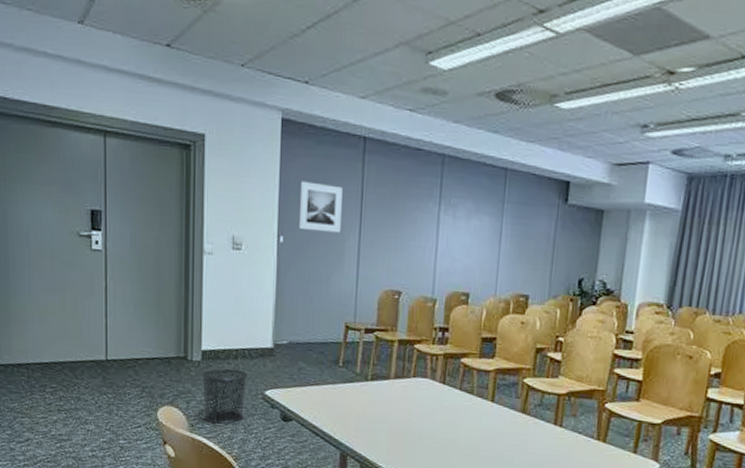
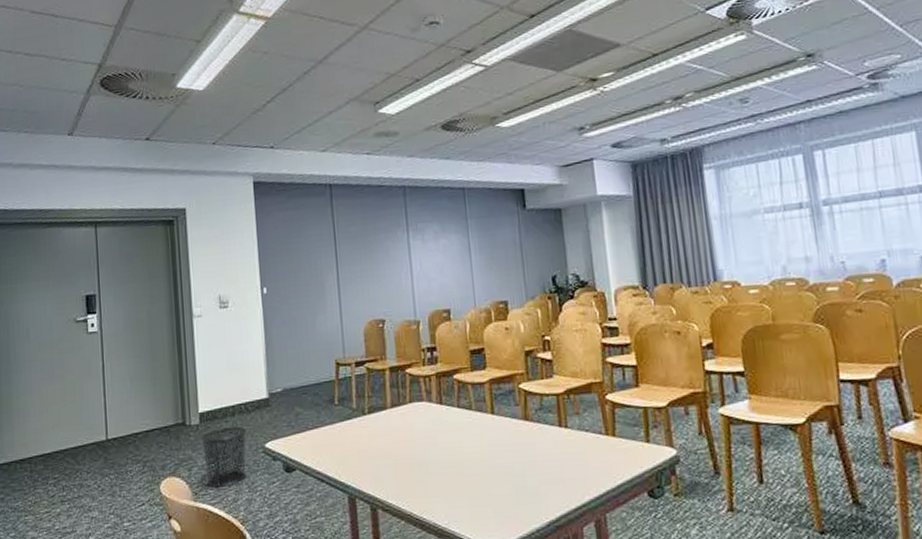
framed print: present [298,181,343,234] -> none [276,232,319,279]

